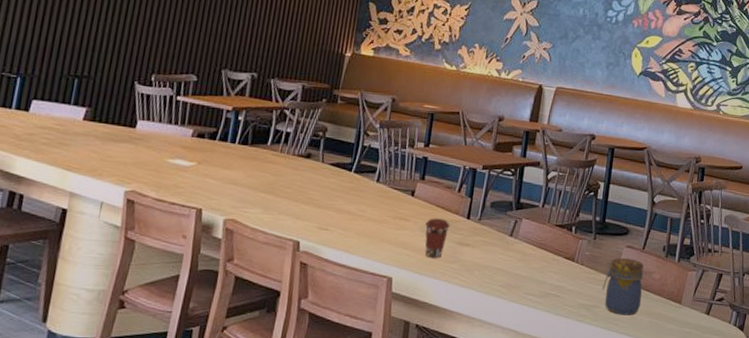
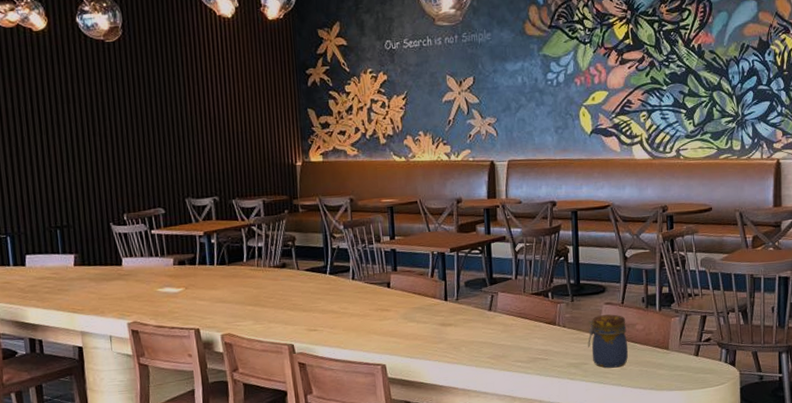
coffee cup: present [424,218,450,259] -> none [405,304,430,342]

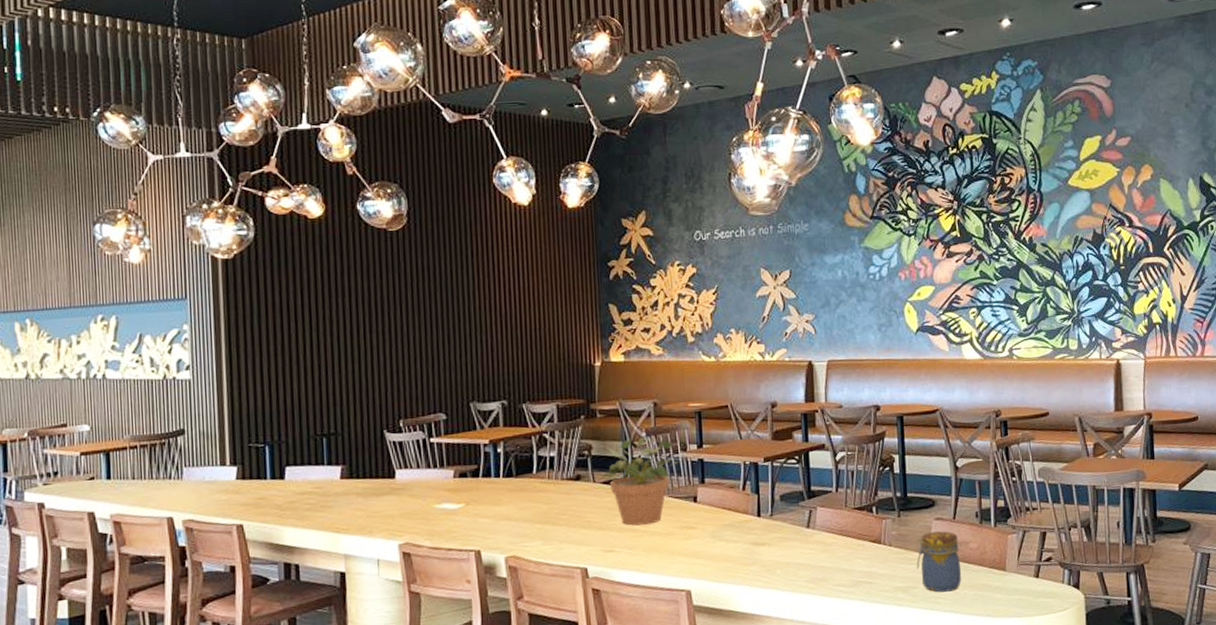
potted plant: none [305,229,374,308] -> present [602,437,679,526]

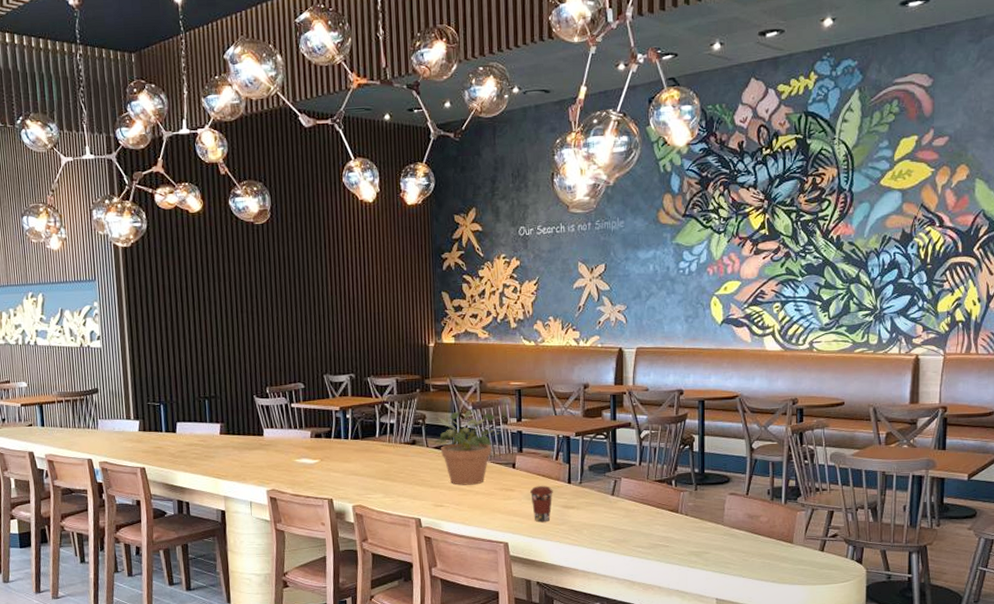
coffee cup: none [714,521,741,564] -> present [529,486,553,523]
jar: present [916,531,961,593] -> none [710,505,750,559]

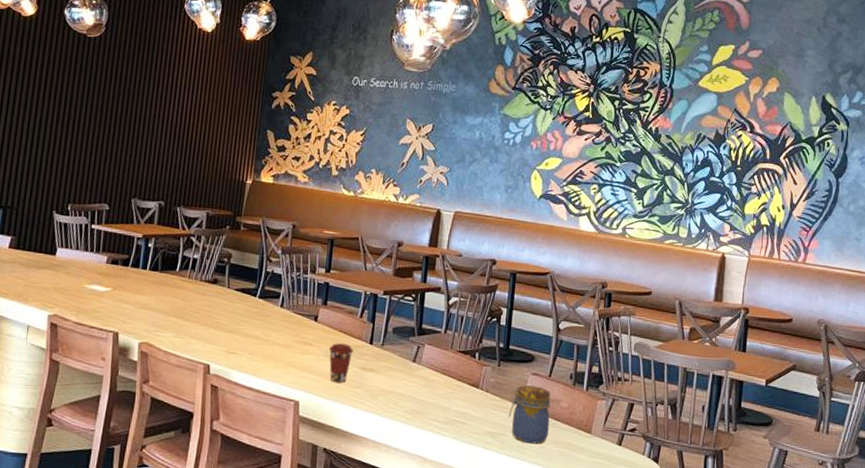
potted plant: present [434,410,501,485] -> none [236,254,307,335]
jar: none [710,505,750,559] -> present [508,385,551,444]

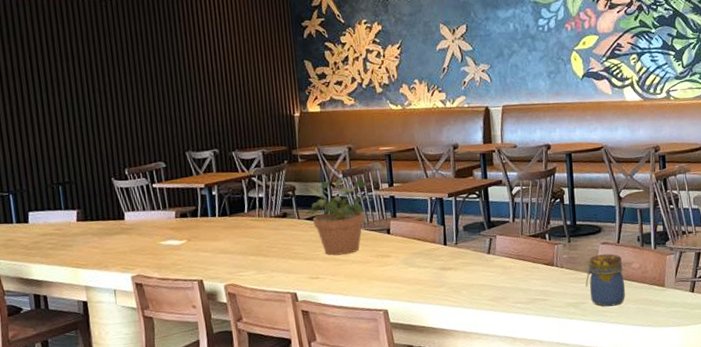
potted plant: none [236,254,307,335] -> present [305,178,373,256]
coffee cup: present [328,343,353,384] -> none [406,249,430,287]

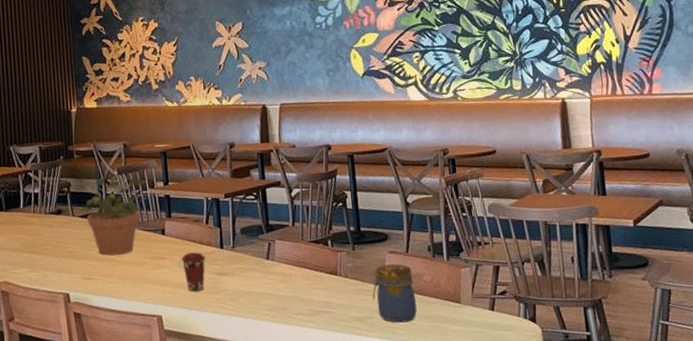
coffee cup: none [406,249,430,287] -> present [181,252,206,292]

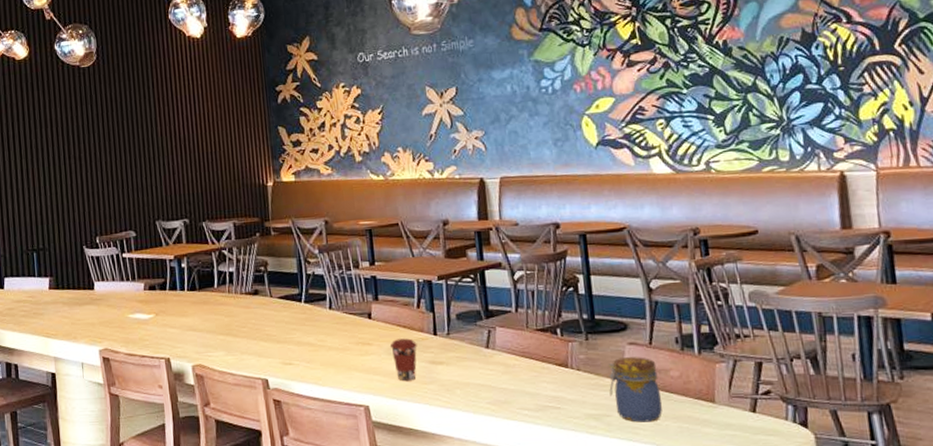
potted plant: present [80,175,148,256] -> none [278,254,352,340]

